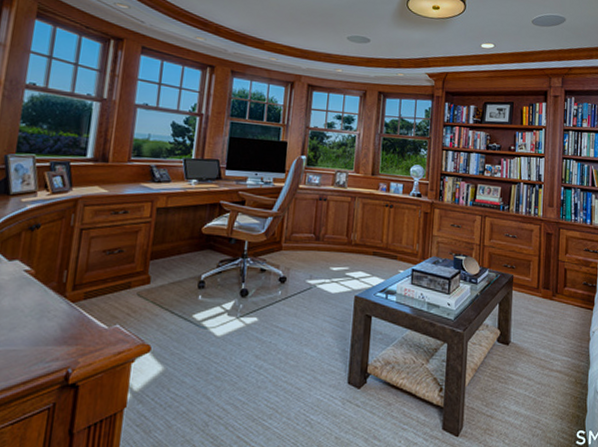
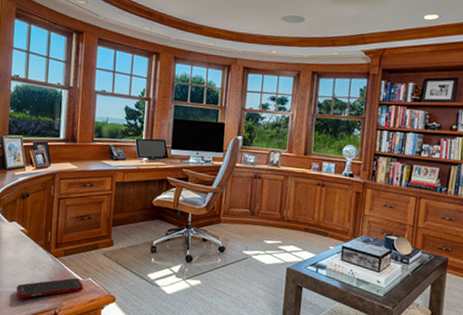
cell phone: none [12,326,109,359] -> present [16,278,84,299]

